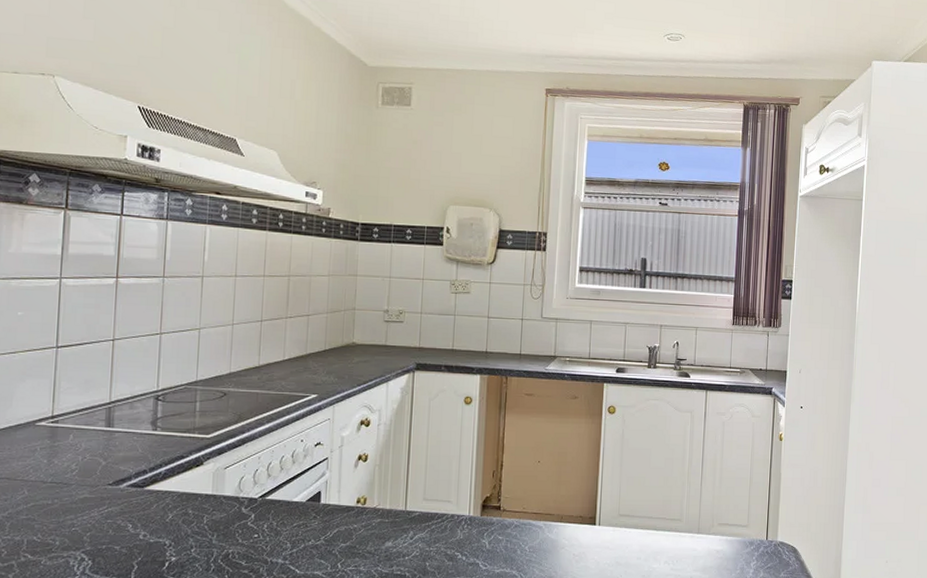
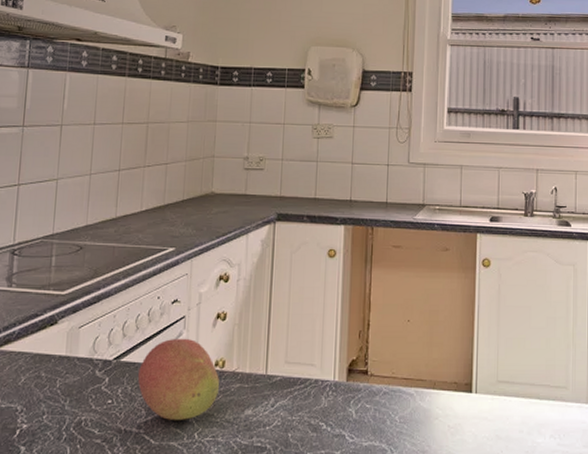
fruit: none [283,477,361,552] -> present [138,338,219,420]

